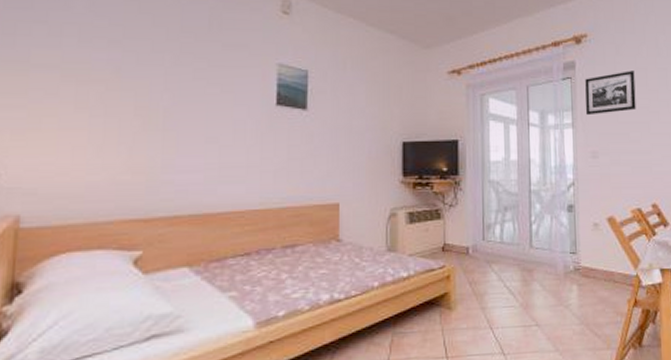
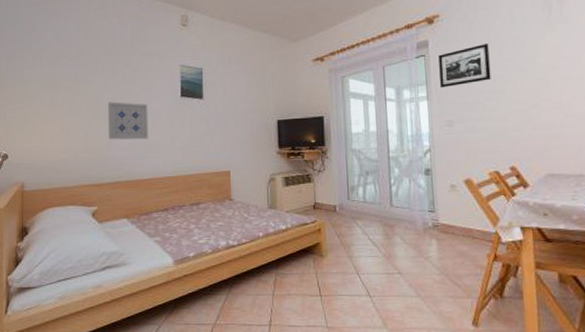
wall art: none [167,105,228,159] -> present [108,102,149,140]

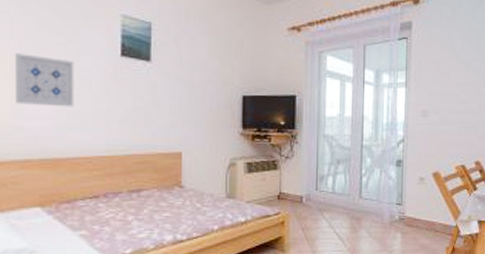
picture frame: present [438,44,491,88] -> none [418,33,469,76]

